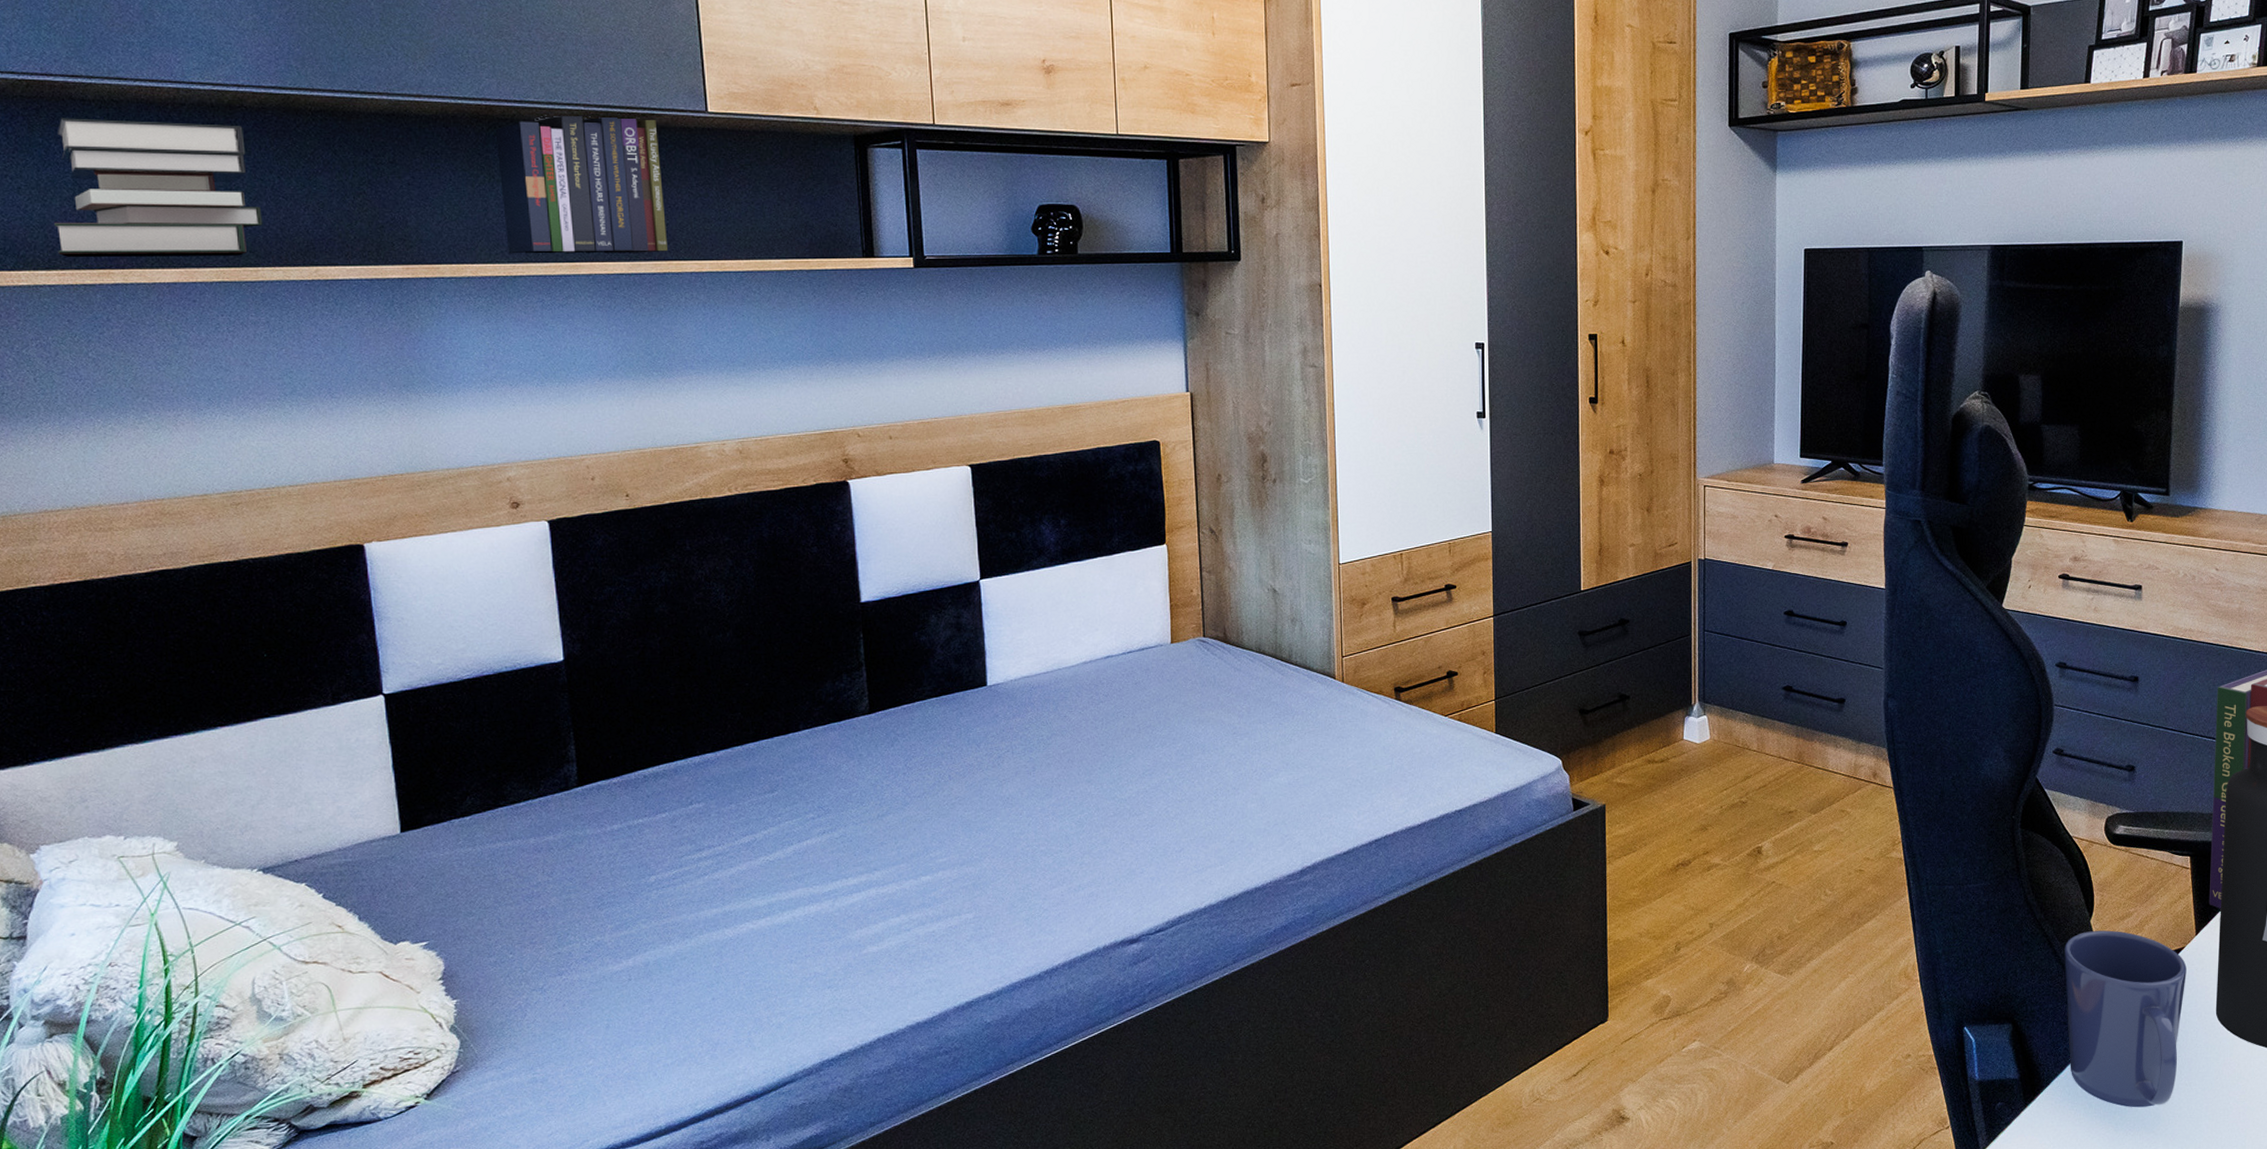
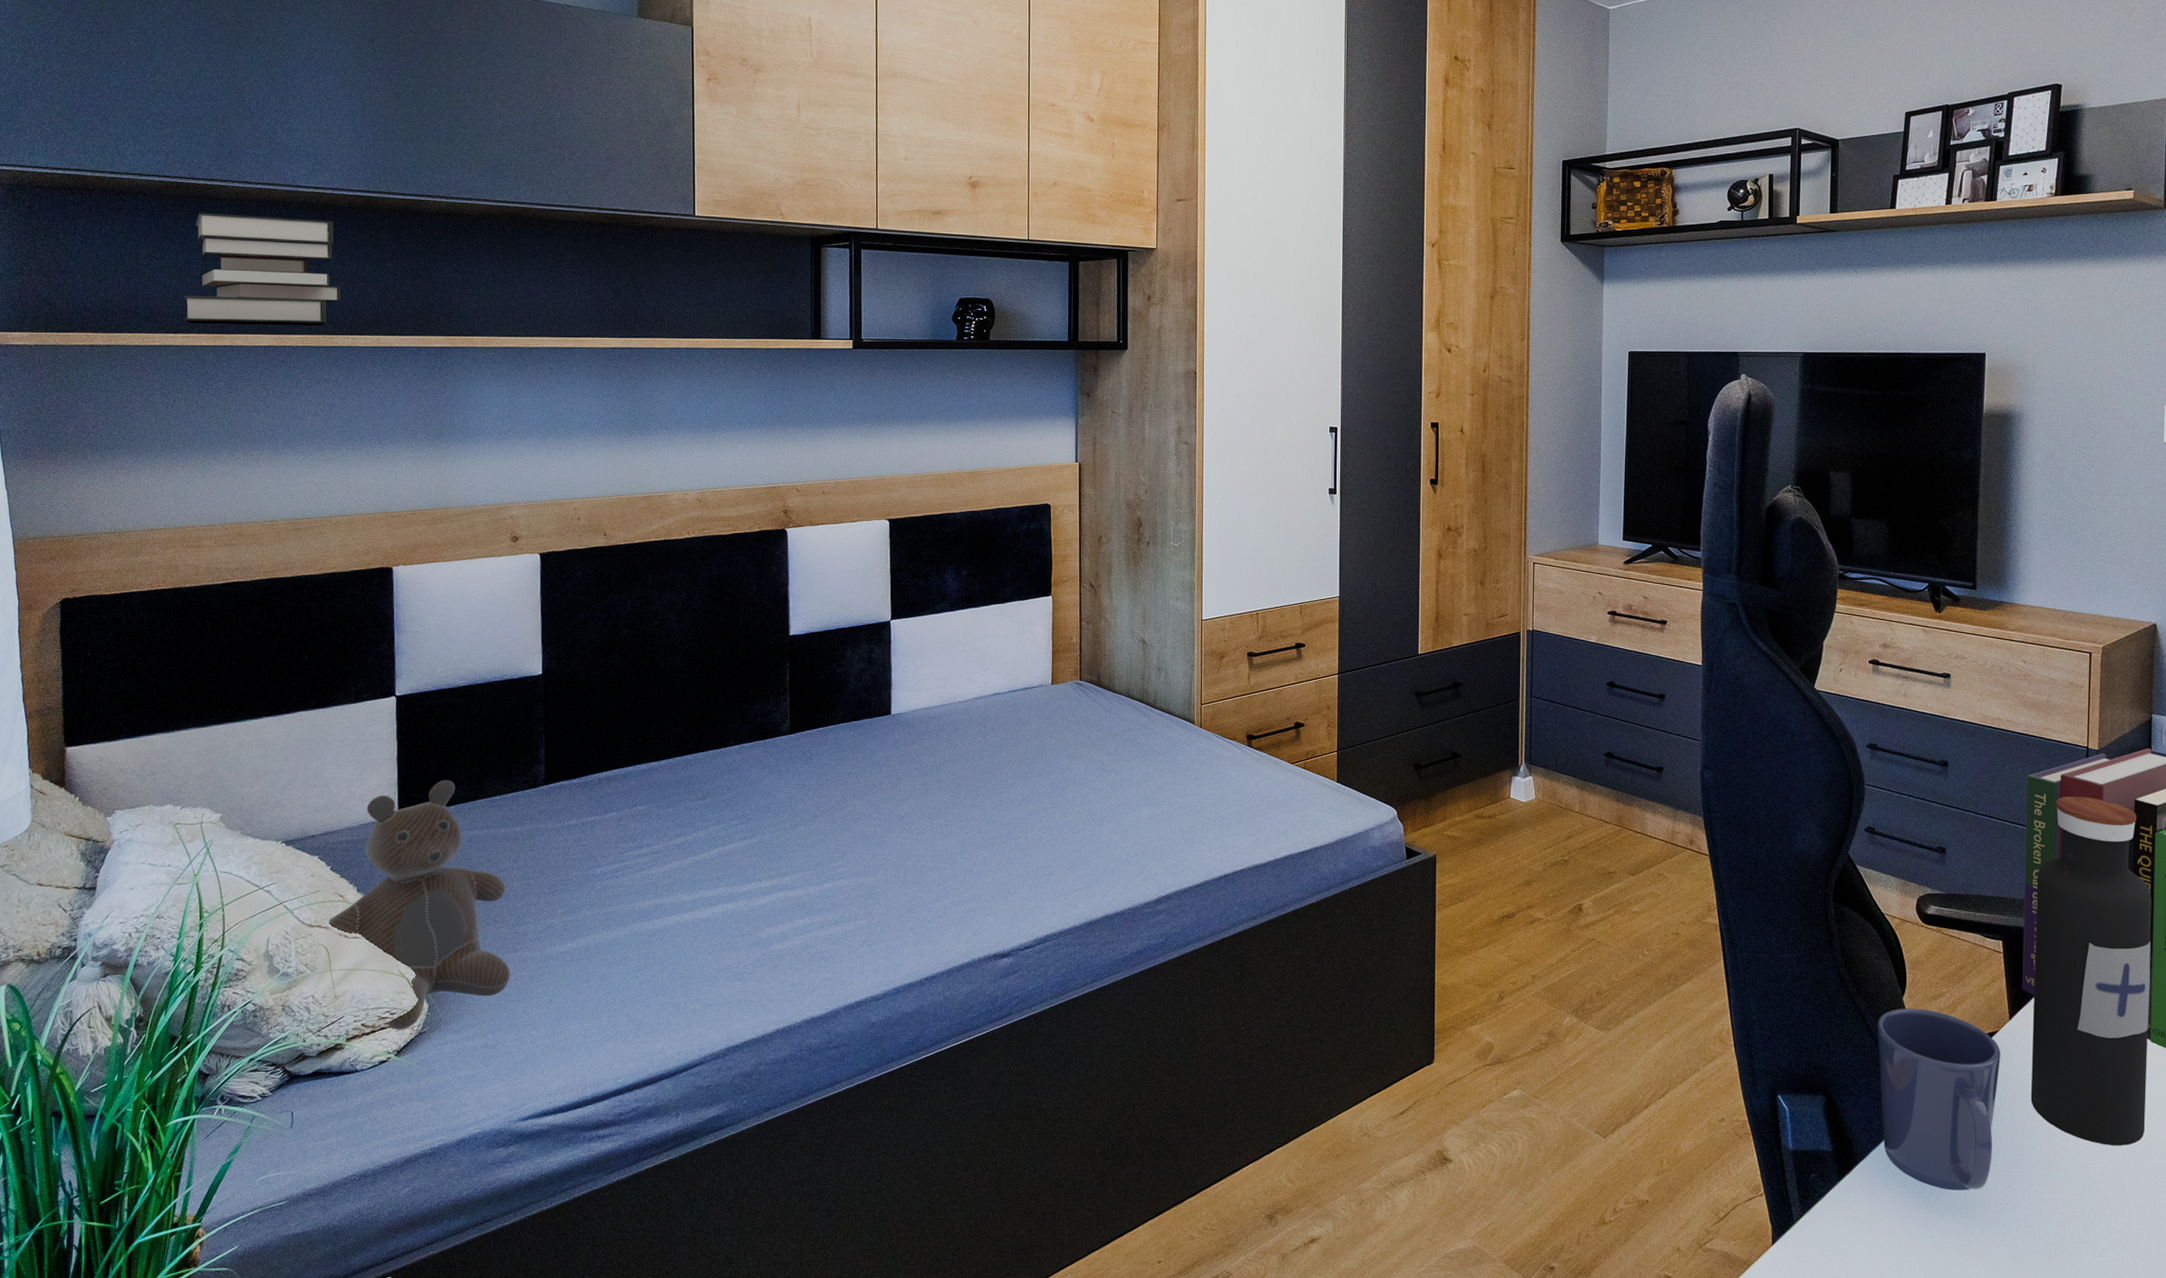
stuffed animal: none [324,787,556,1071] -> present [326,780,510,1030]
books: present [495,115,669,254] -> none [526,216,655,331]

